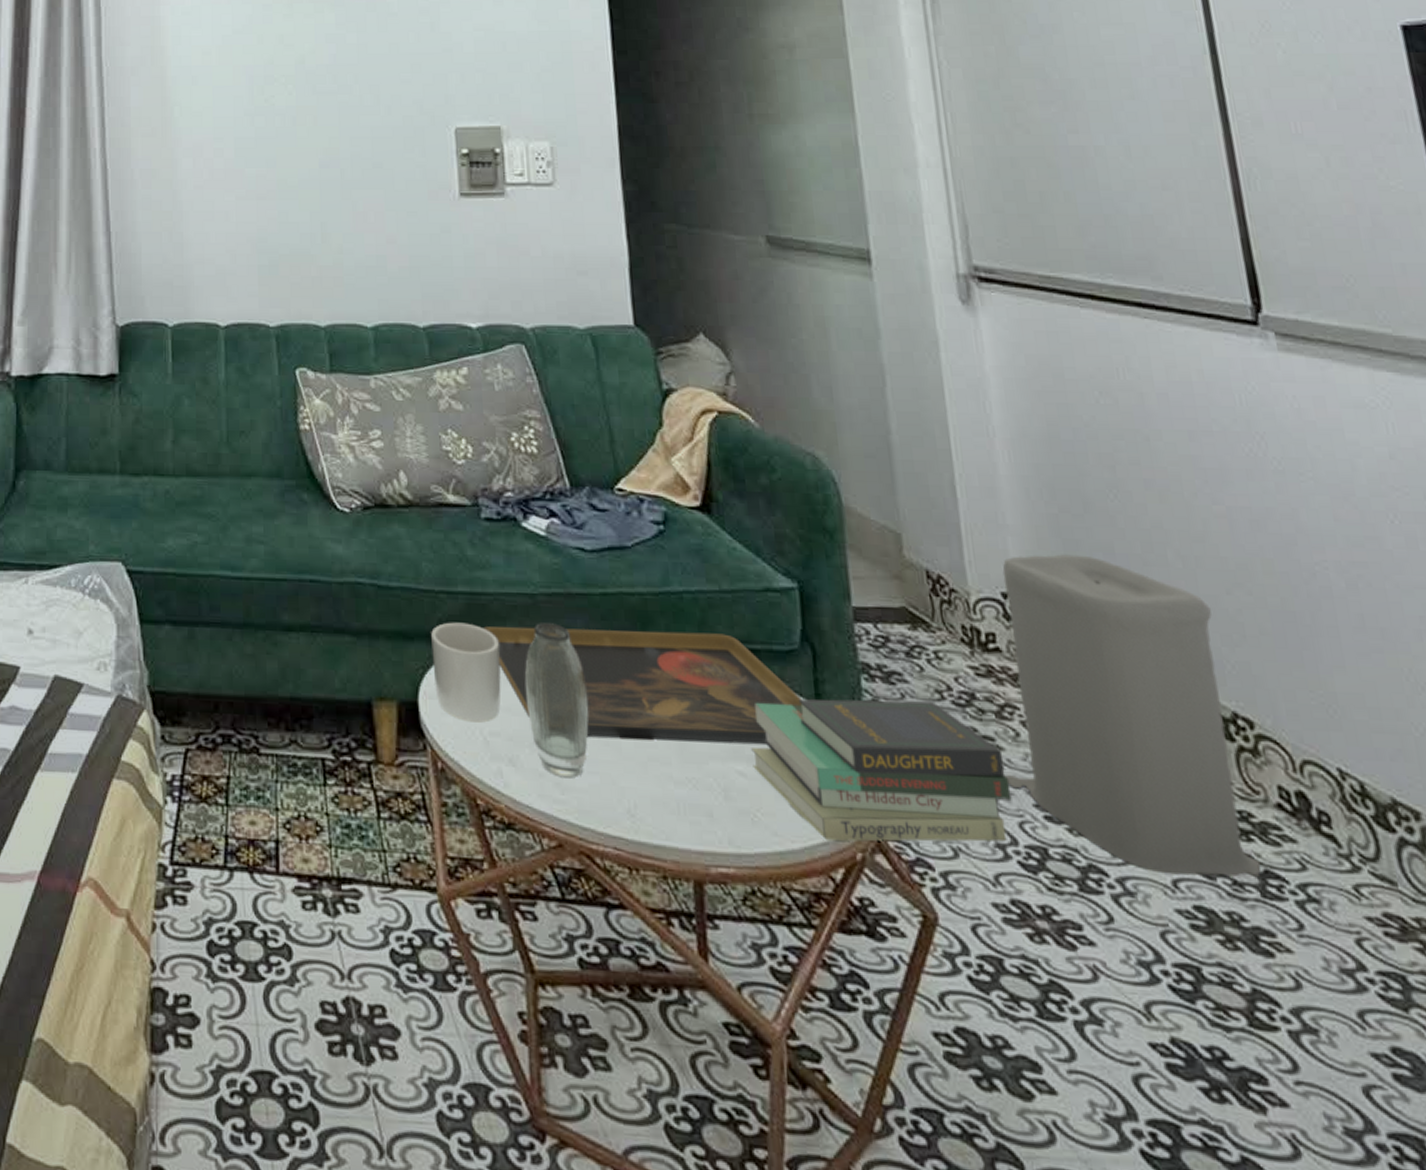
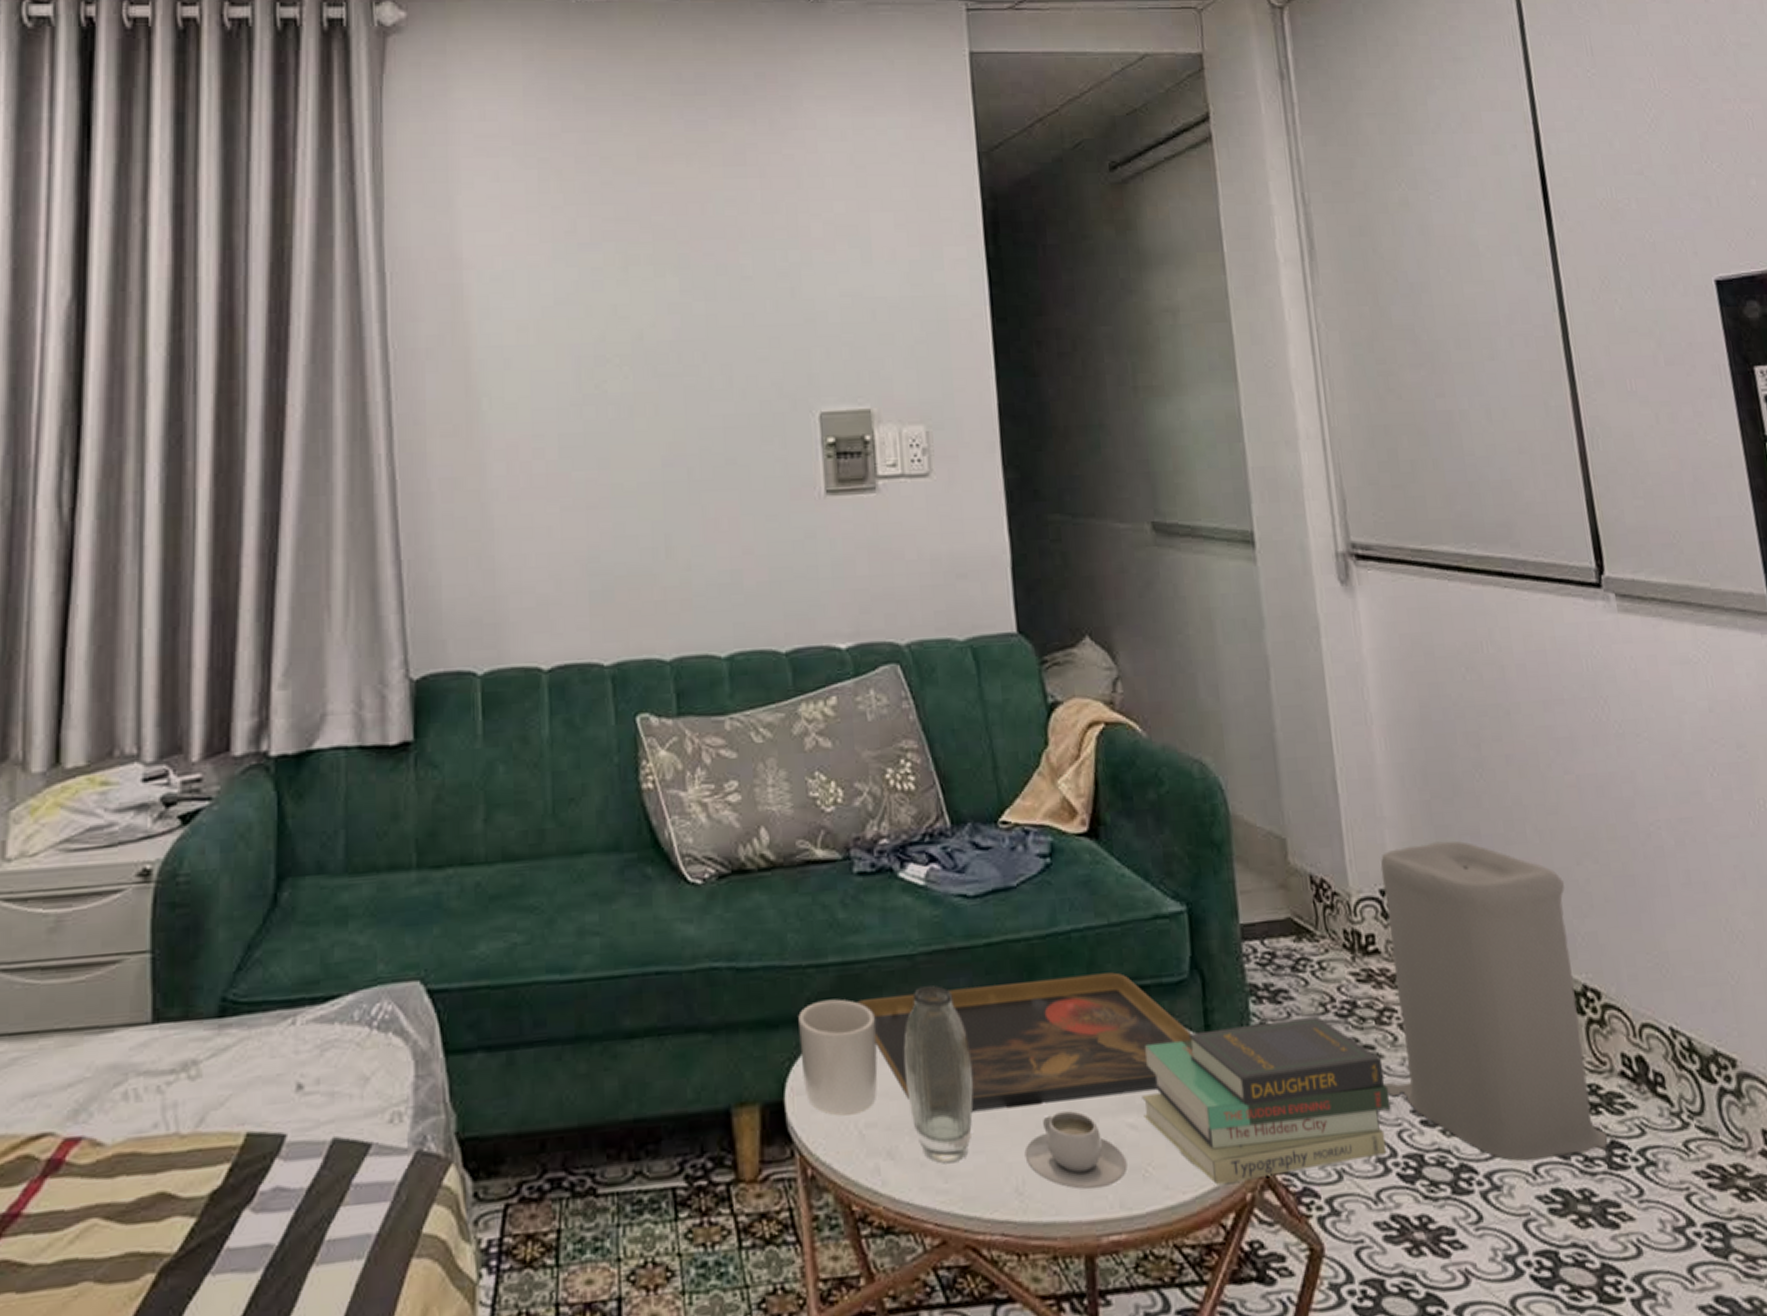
teacup: none [636,750,737,824] -> present [1024,1110,1128,1190]

